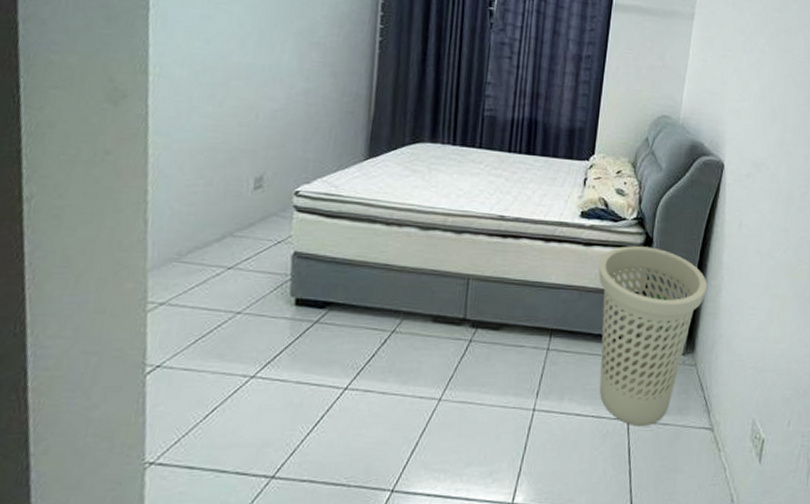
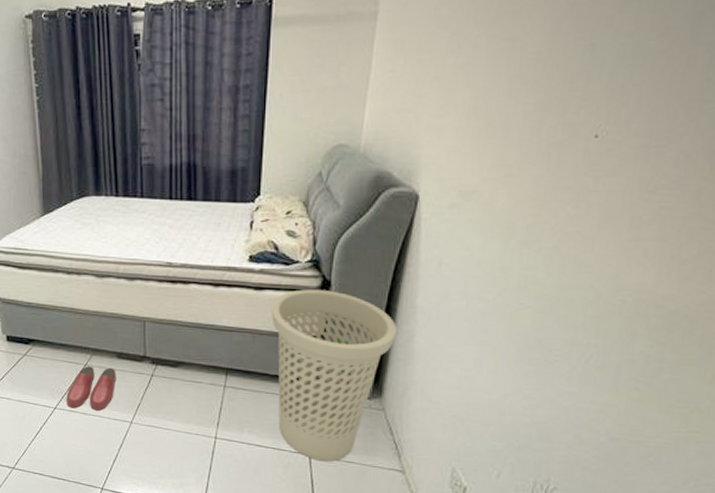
slippers: none [361,333,429,387] -> present [66,366,116,411]

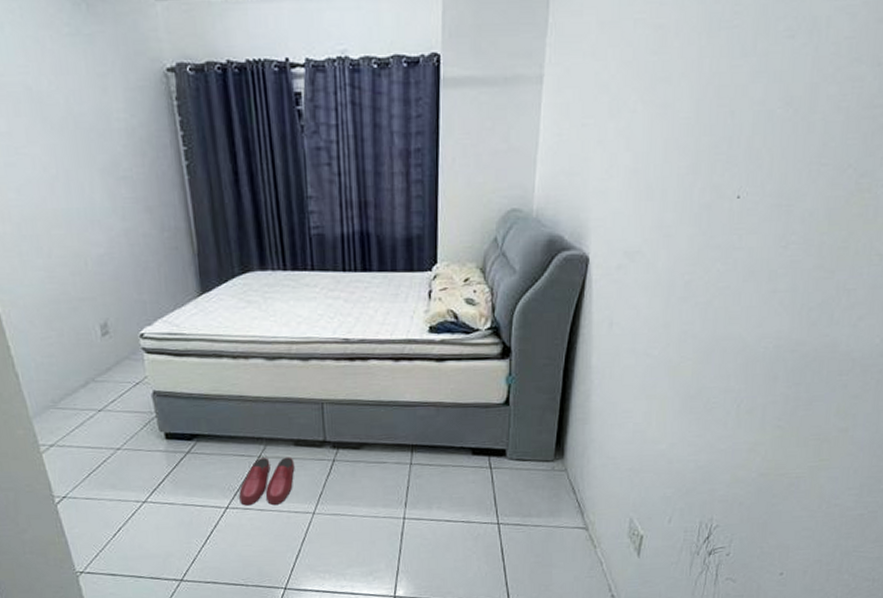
laundry basket: present [272,289,398,462] -> none [454,356,576,529]

